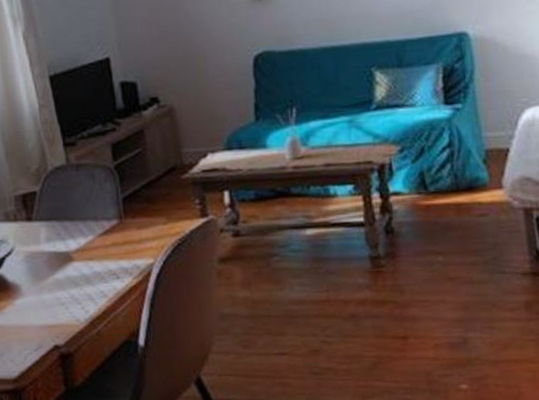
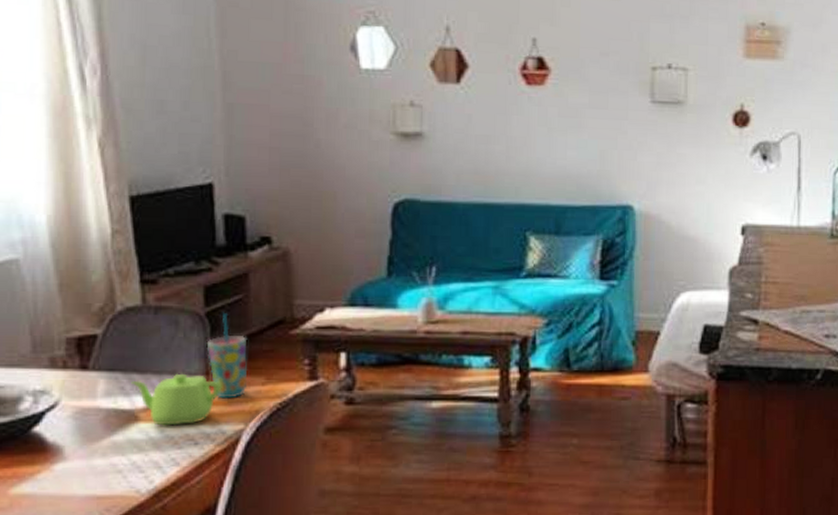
teapot: none [64,218,133,264] -> present [131,373,222,426]
cup: none [118,165,152,238] -> present [207,313,248,399]

